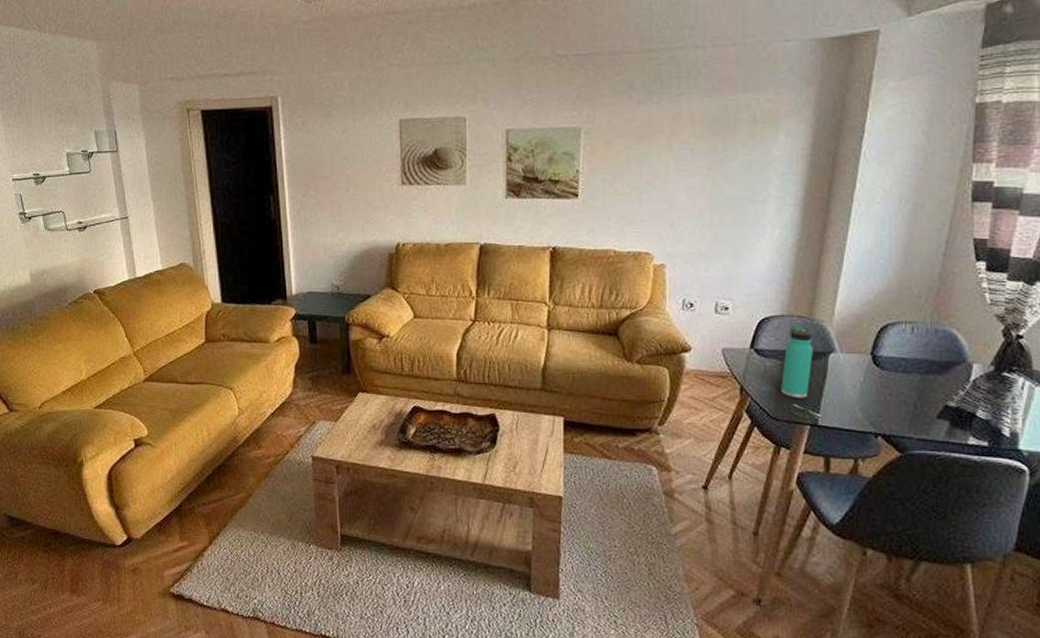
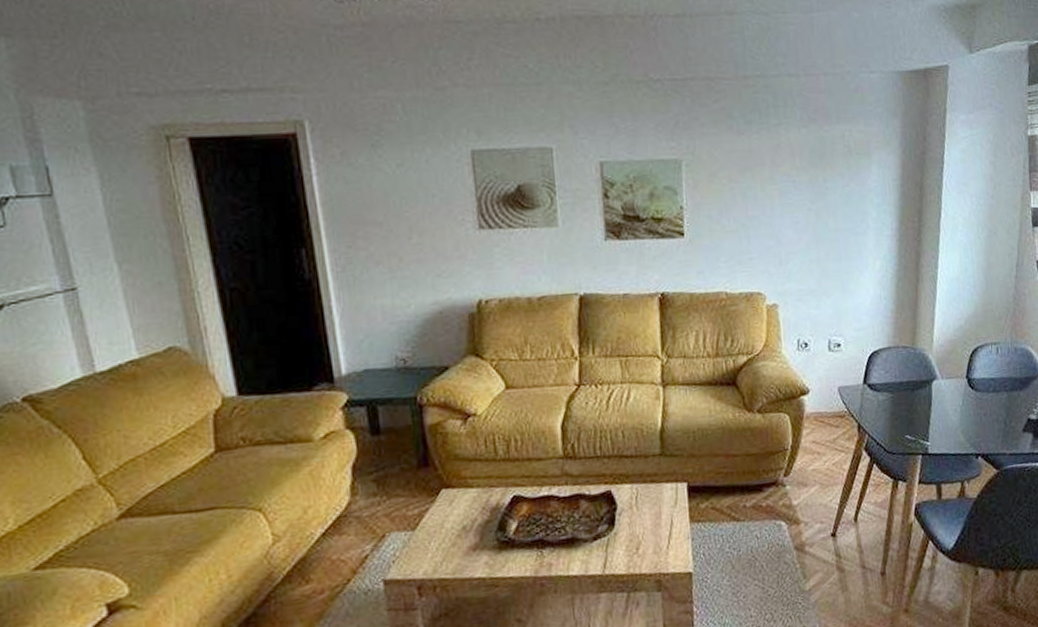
thermos bottle: present [781,325,813,399] -> none [893,355,919,430]

